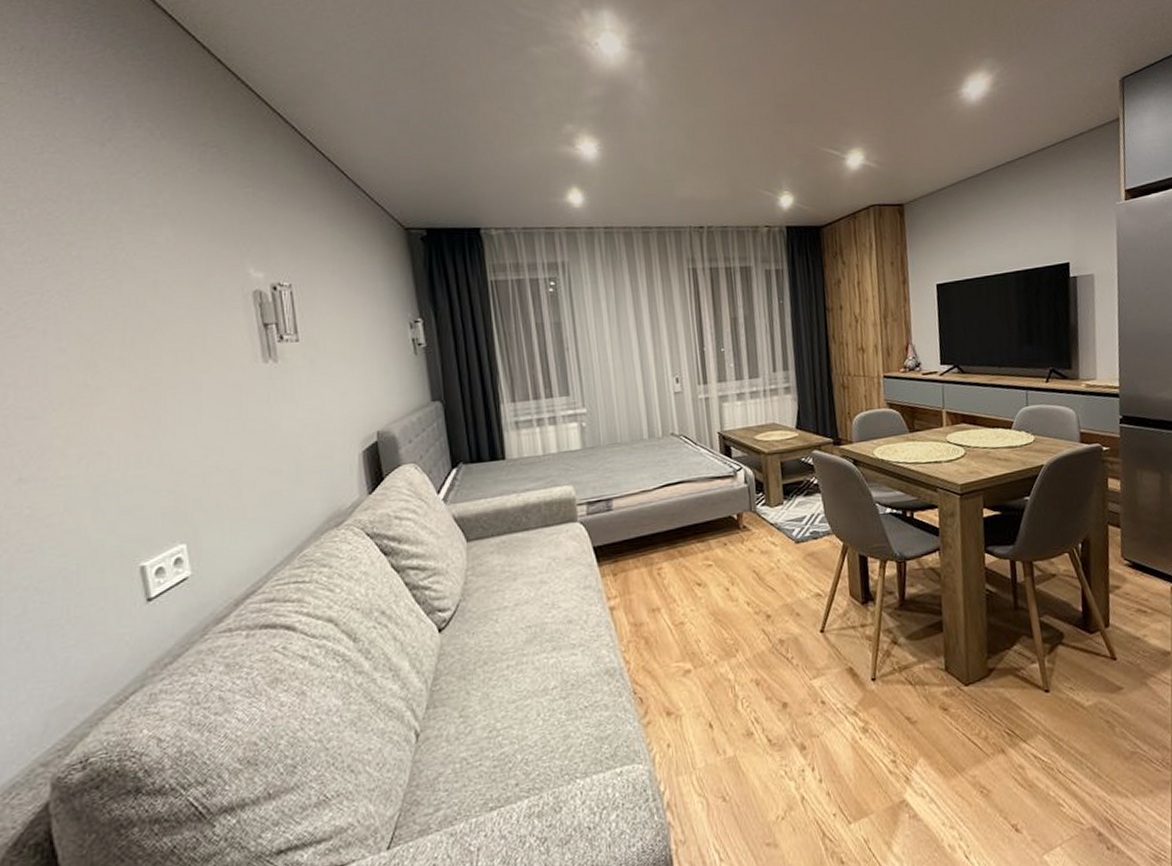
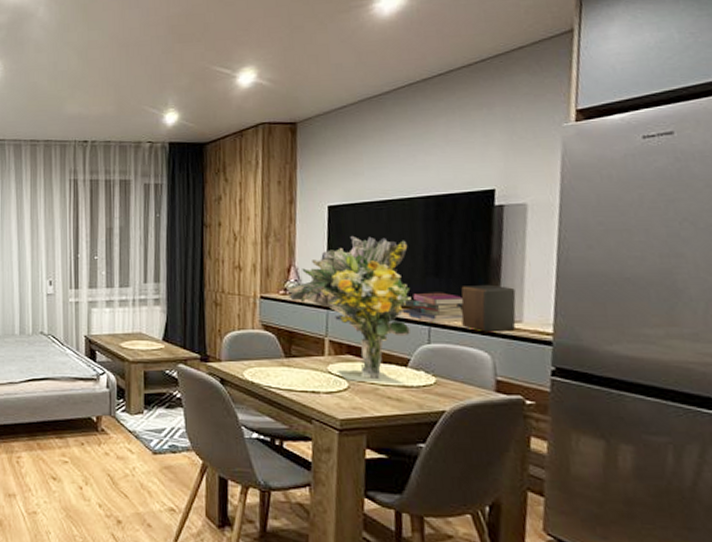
bouquet: none [907,311,1012,448] -> present [288,235,412,385]
books: none [1005,358,1053,387] -> present [403,292,464,323]
speaker: none [1049,348,1092,391] -> present [461,284,516,333]

